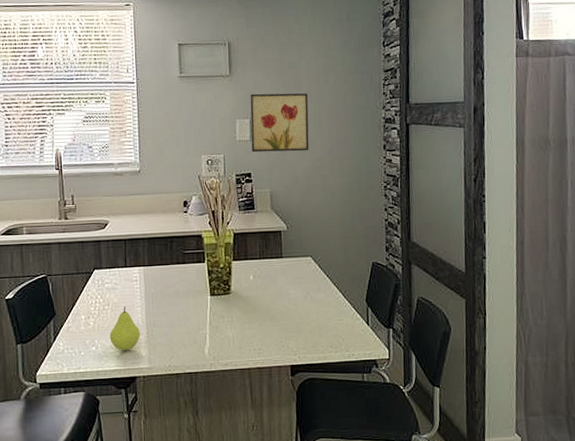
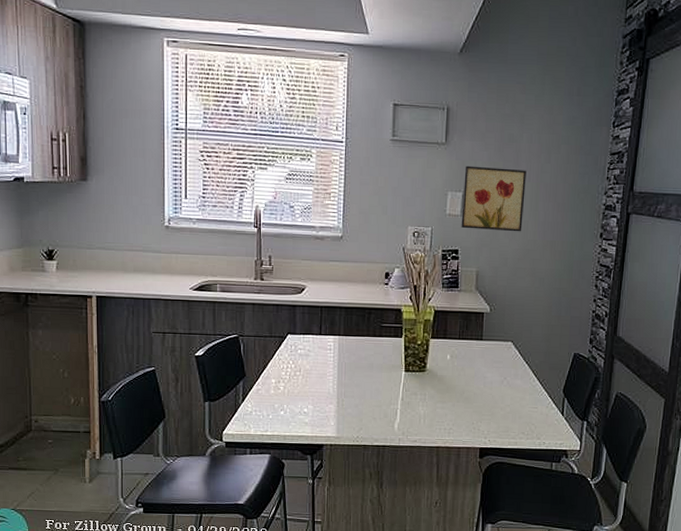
fruit: present [109,306,141,350] -> none [299,374,331,418]

